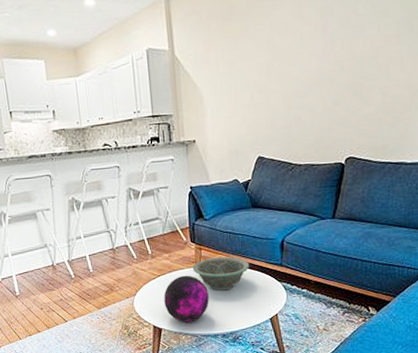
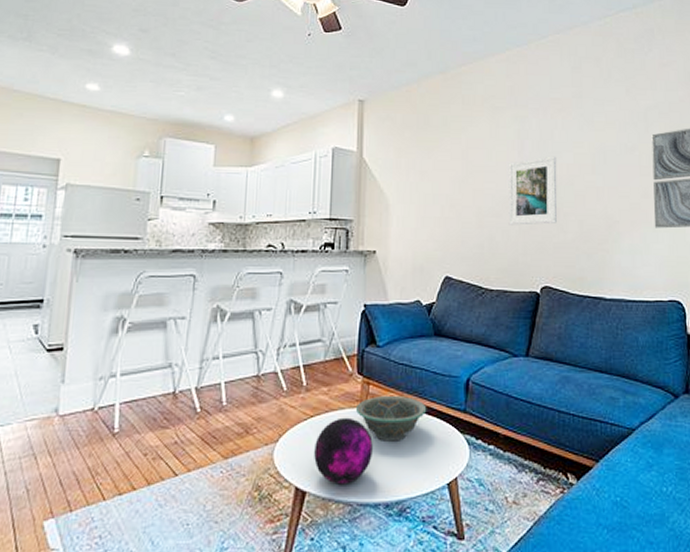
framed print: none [312,30,361,104] -> present [508,156,558,225]

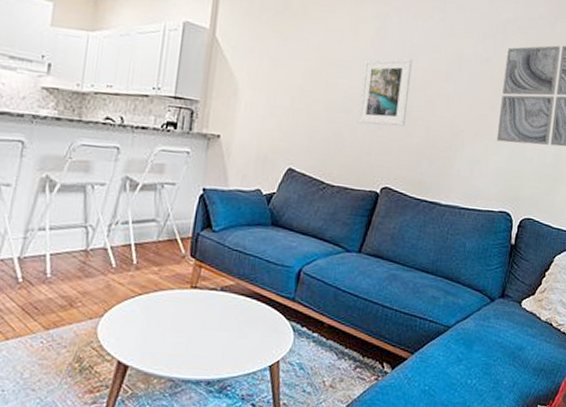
decorative orb: present [314,417,373,485] -> none [139,297,200,361]
decorative bowl: present [355,395,427,441] -> none [185,279,257,324]

